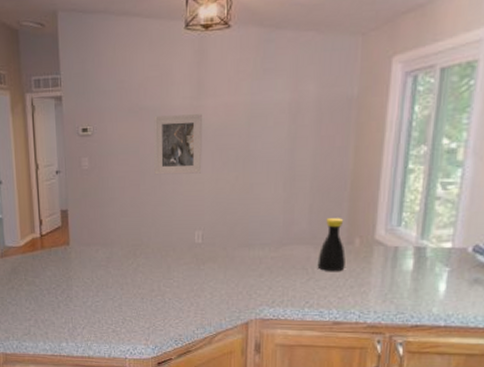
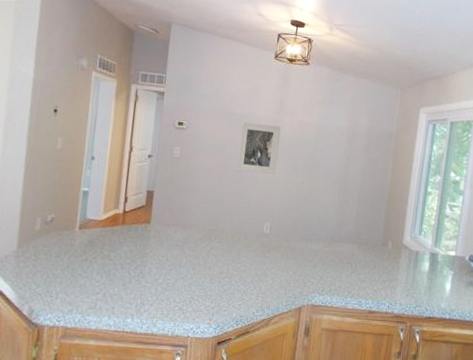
bottle: present [317,218,346,272] -> none [359,223,381,268]

